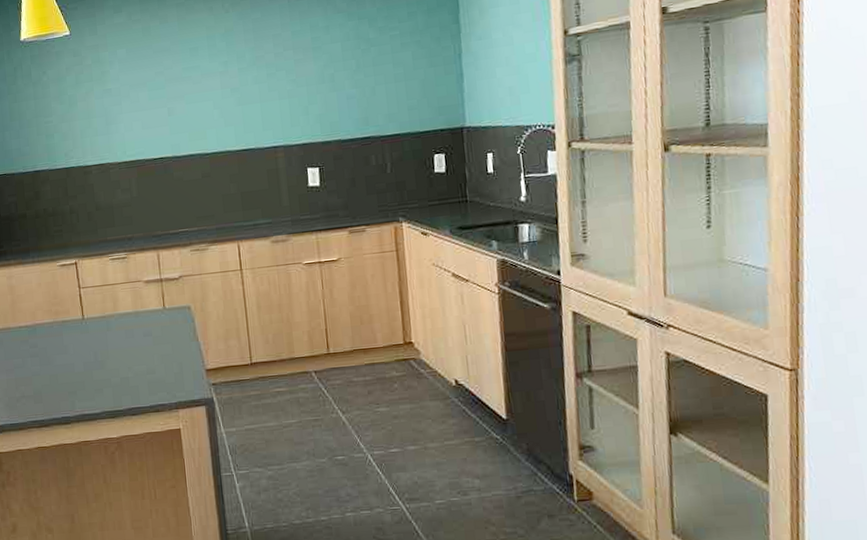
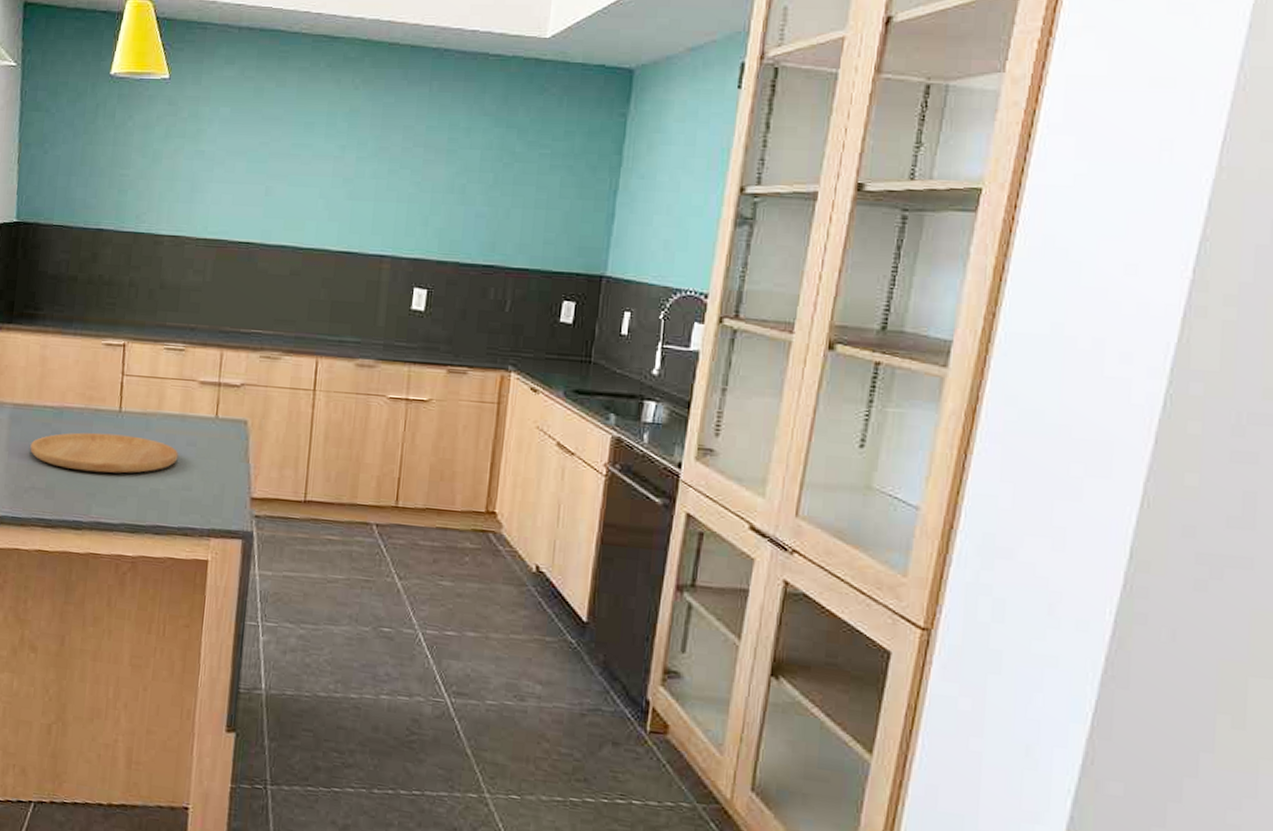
cutting board: none [14,337,139,375] -> present [30,432,178,474]

